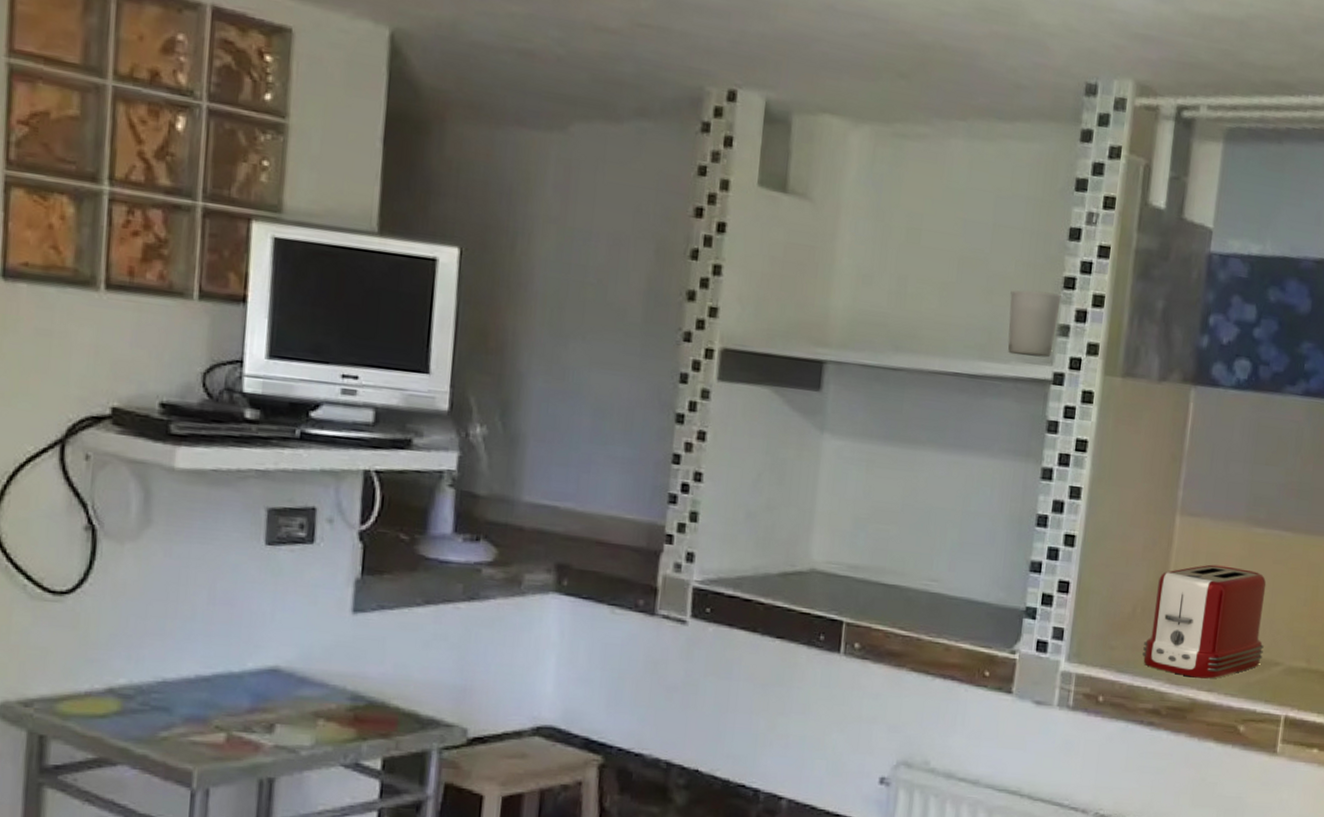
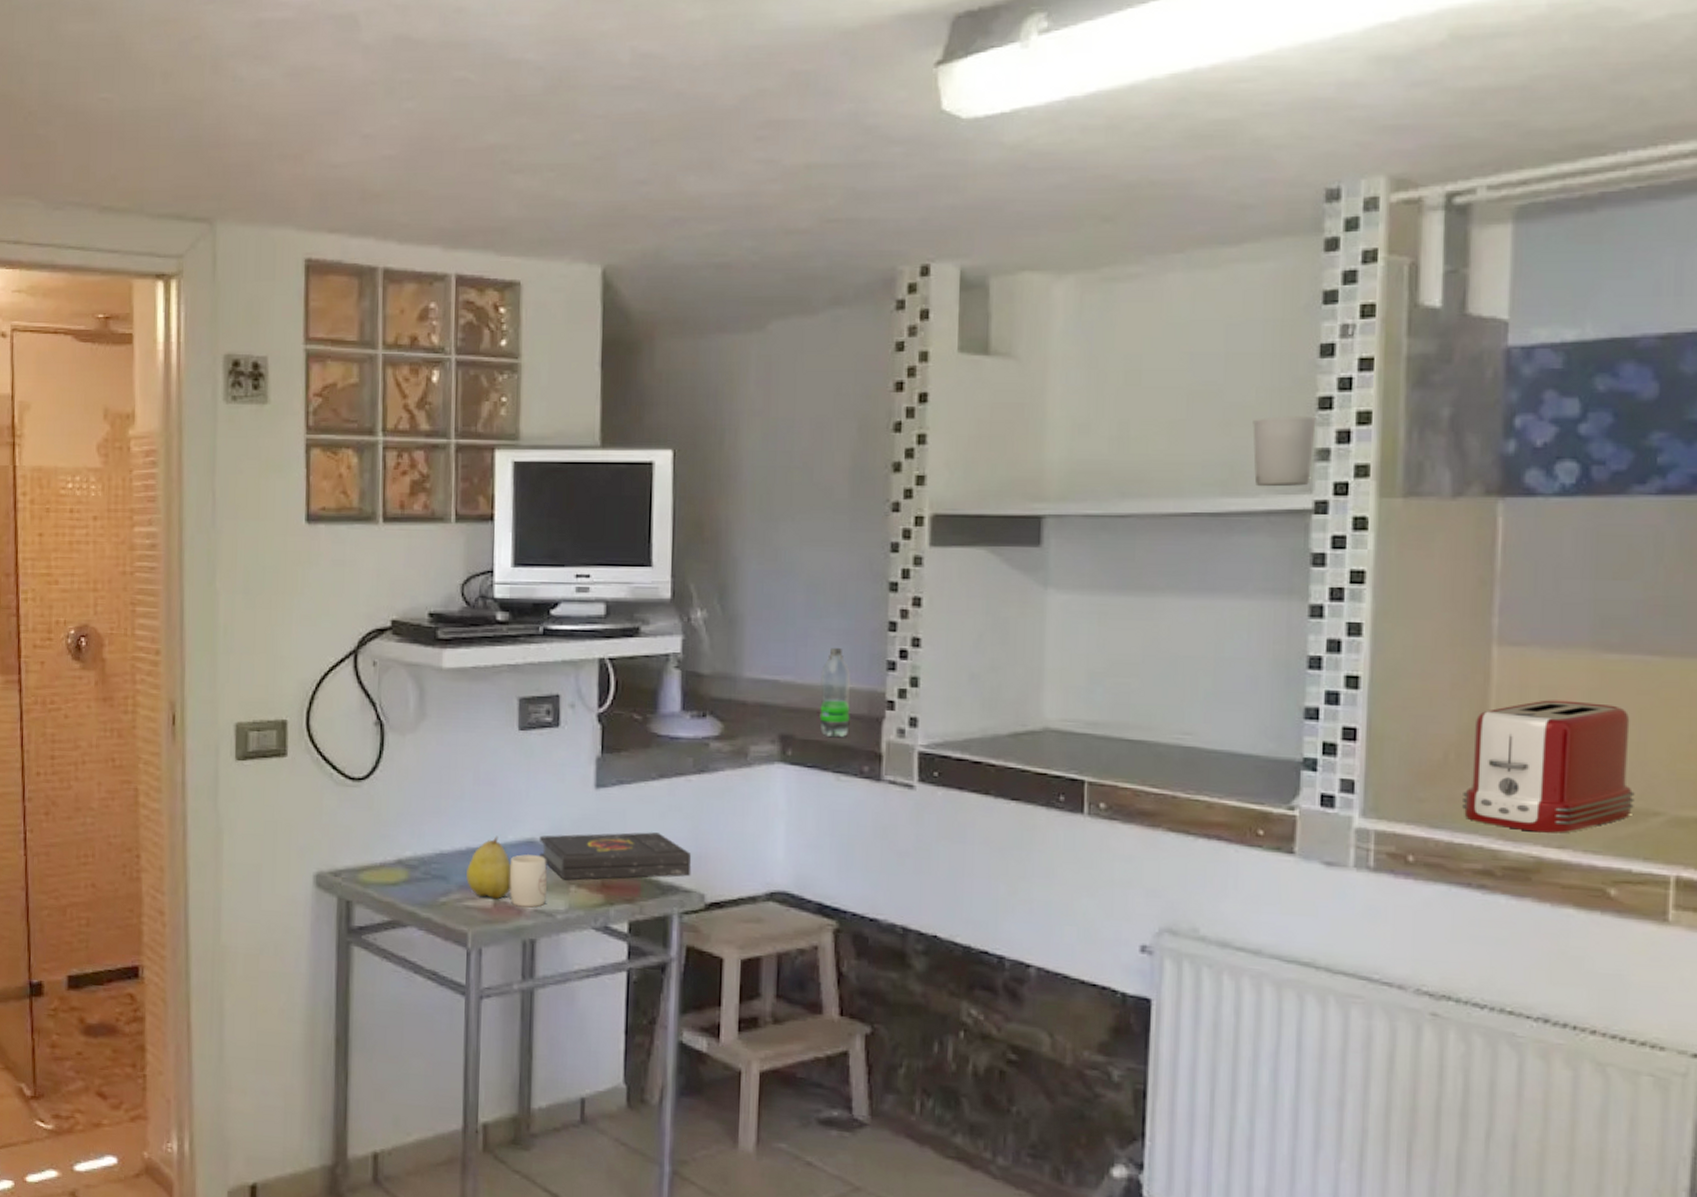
fruit: none [194,662,249,734] -> present [466,835,511,900]
mug: none [245,684,292,744] -> present [509,854,548,909]
book: none [283,662,456,714] -> present [539,832,692,881]
bottle: none [597,477,632,570] -> present [819,648,850,738]

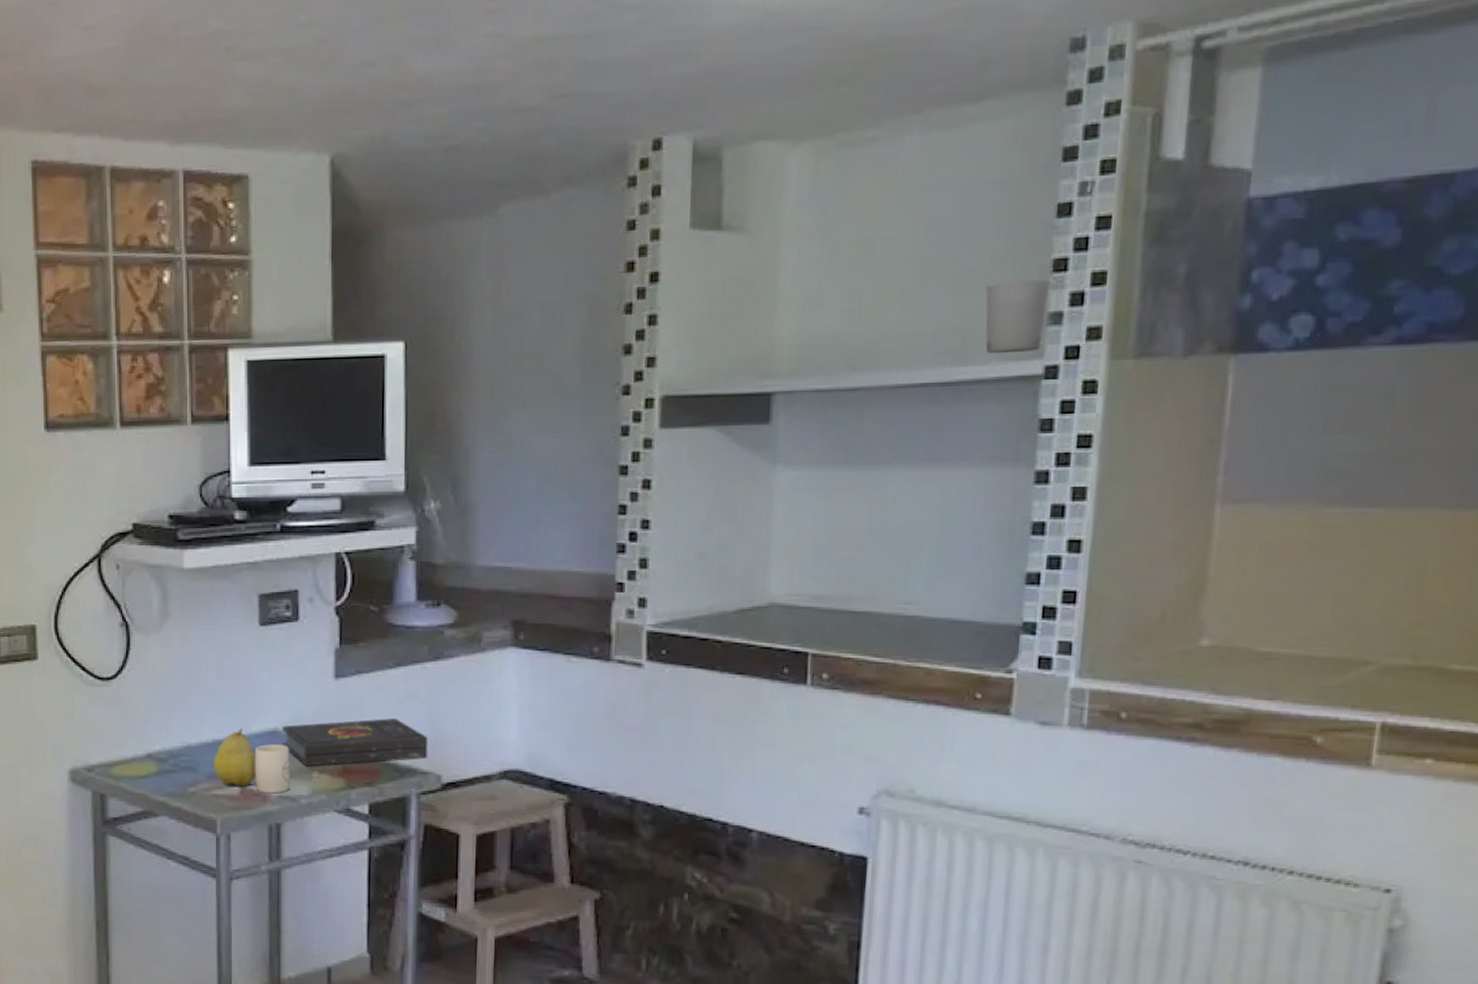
bottle: present [819,648,850,738] -> none [550,533,581,621]
toaster: present [1462,700,1635,834] -> none [1177,556,1348,686]

